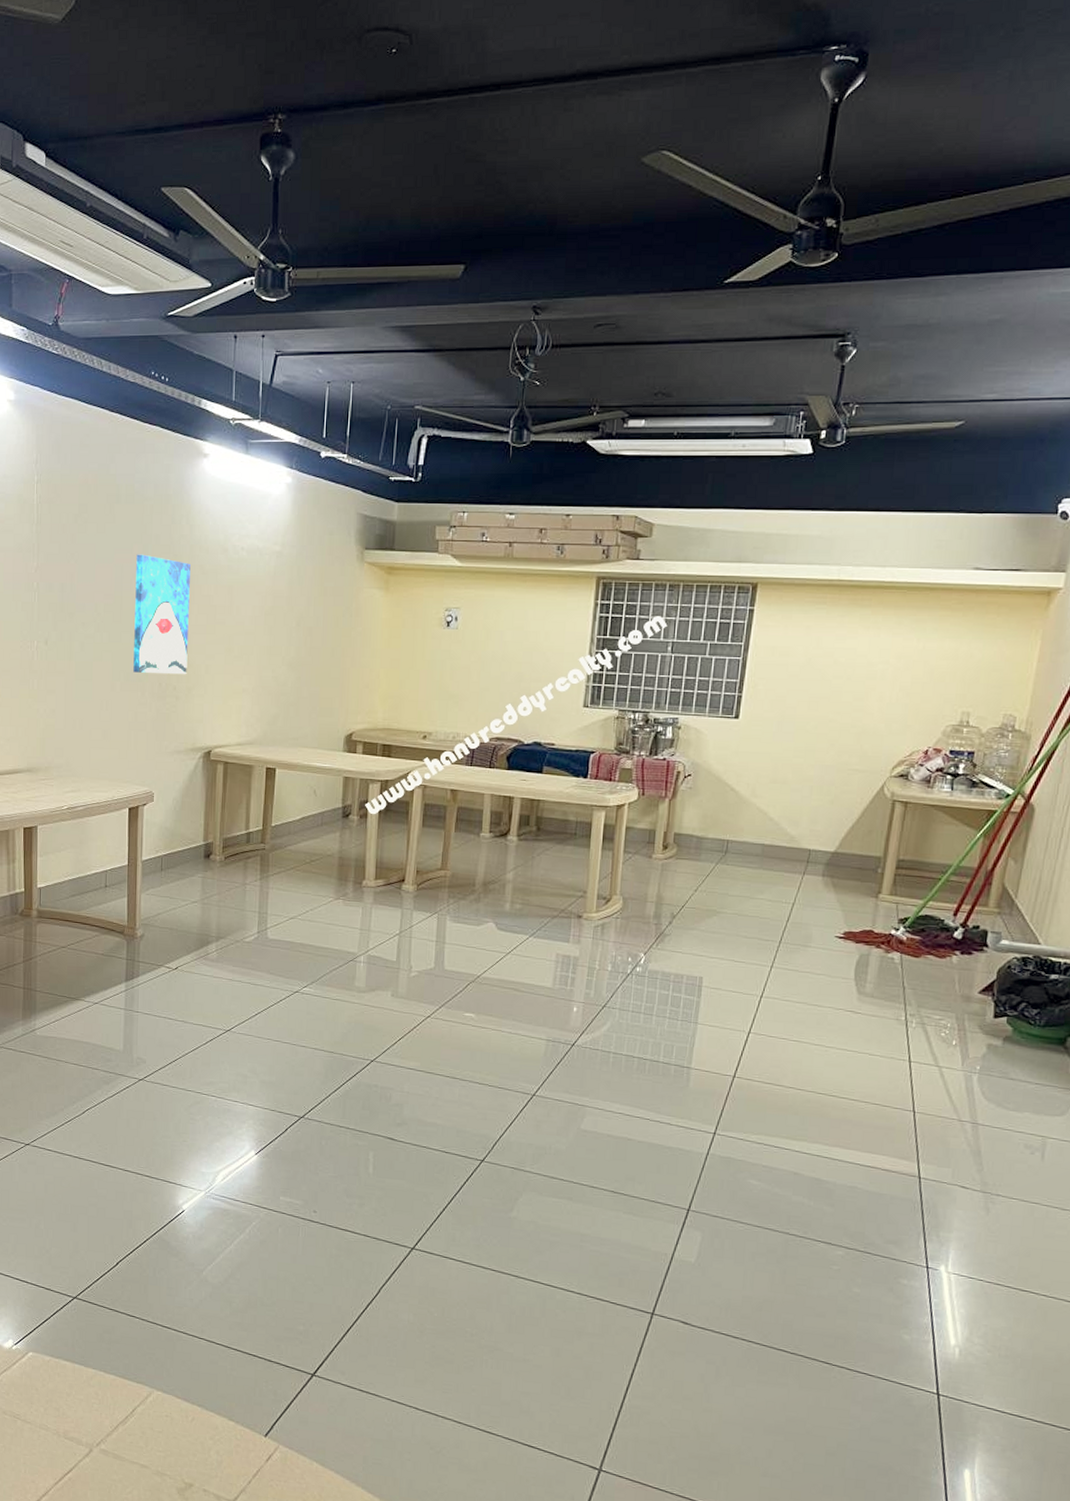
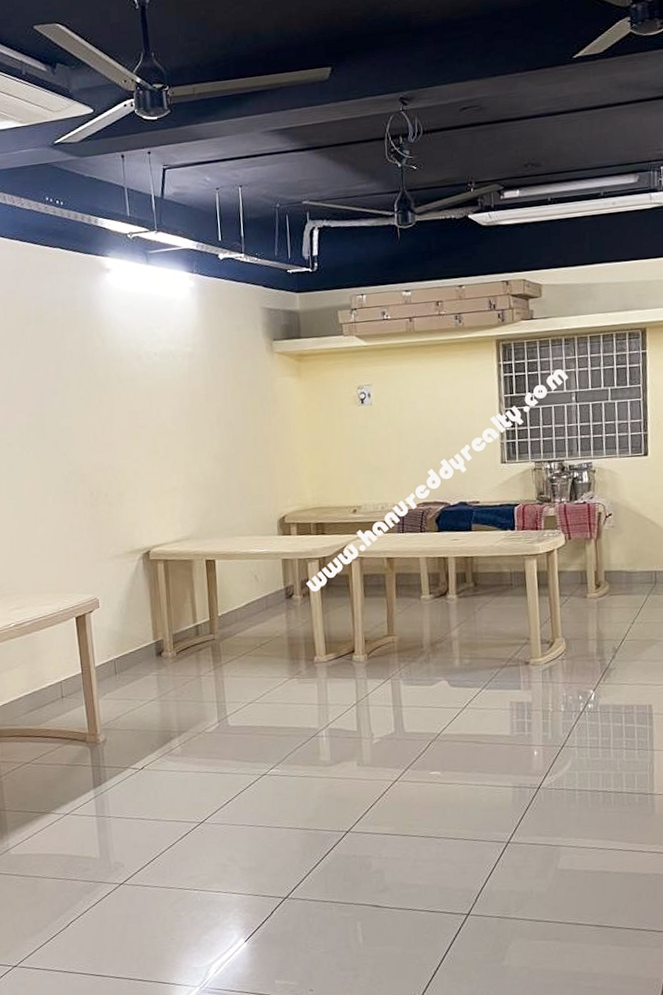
wall art: present [133,554,191,675] -> none [53,370,117,485]

